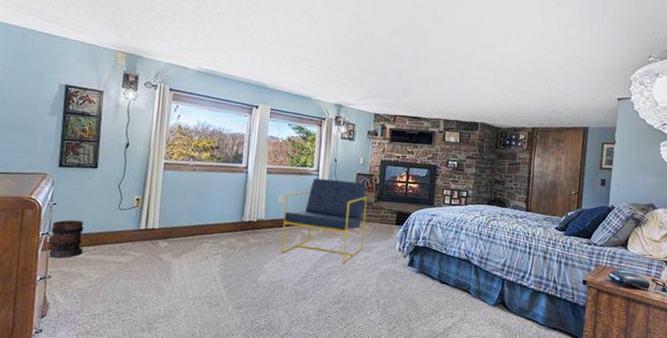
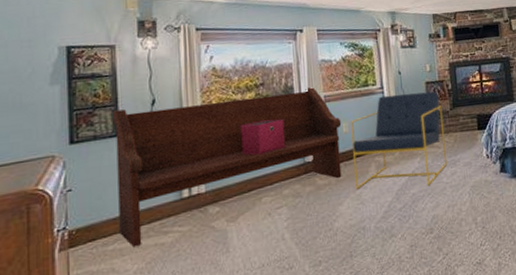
wooden barrel: present [47,220,84,258] -> none [67,203,114,258]
bench: none [88,146,278,260] -> present [113,87,342,248]
storage bin: none [192,178,231,207] -> present [241,119,286,155]

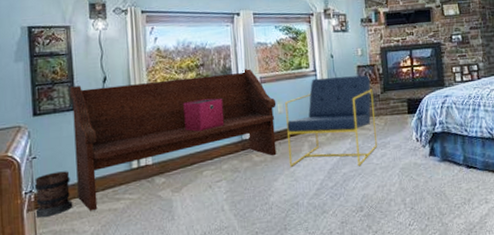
wooden barrel: none [67,203,114,258] -> present [34,171,73,218]

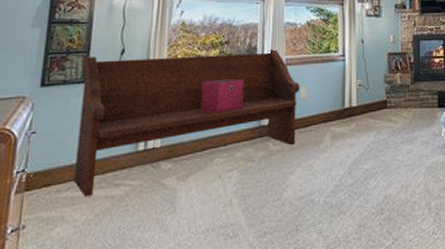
wooden barrel: present [34,171,73,218] -> none [22,149,69,201]
armchair: present [285,75,378,167] -> none [308,63,404,163]

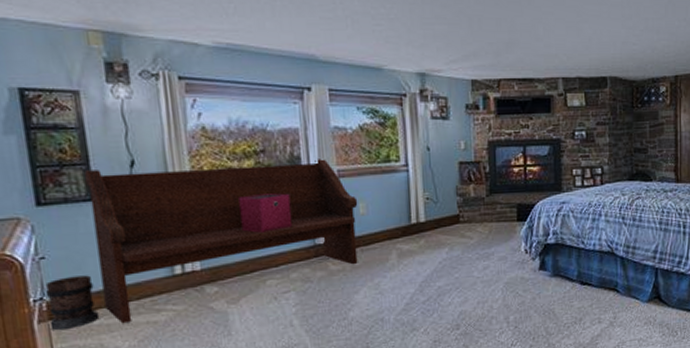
wooden barrel: none [22,149,69,201] -> present [44,275,100,330]

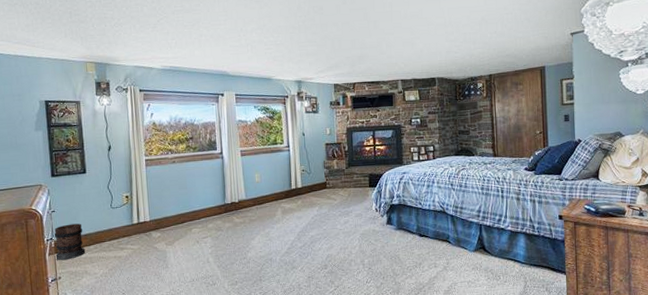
bench: present [85,159,358,324] -> none [81,143,255,257]
storage bin: present [239,193,293,233] -> none [175,167,210,195]

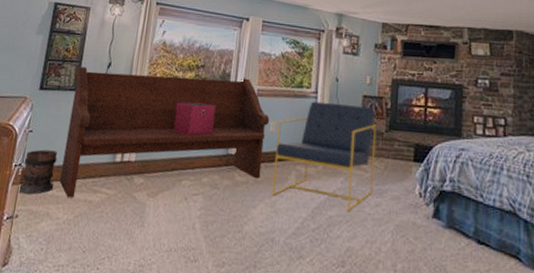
bench: none [81,143,255,257] -> present [59,66,270,198]
storage bin: none [175,167,210,195] -> present [173,102,216,136]
armchair: none [262,152,342,231] -> present [271,101,377,213]

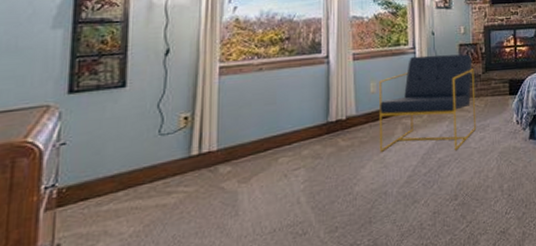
wooden barrel: present [17,149,57,195] -> none [54,159,109,218]
bench: present [59,66,270,198] -> none [117,44,369,208]
storage bin: present [173,102,216,136] -> none [261,75,309,113]

